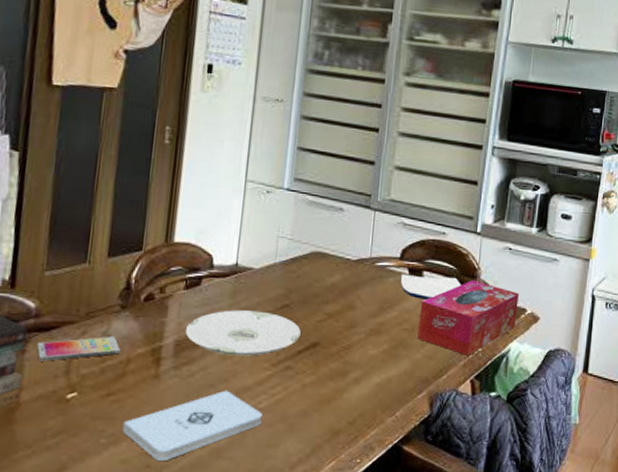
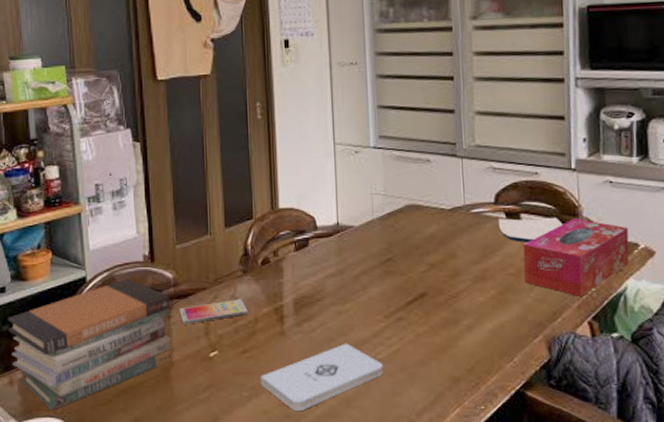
plate: present [185,310,301,356] -> none [301,266,407,310]

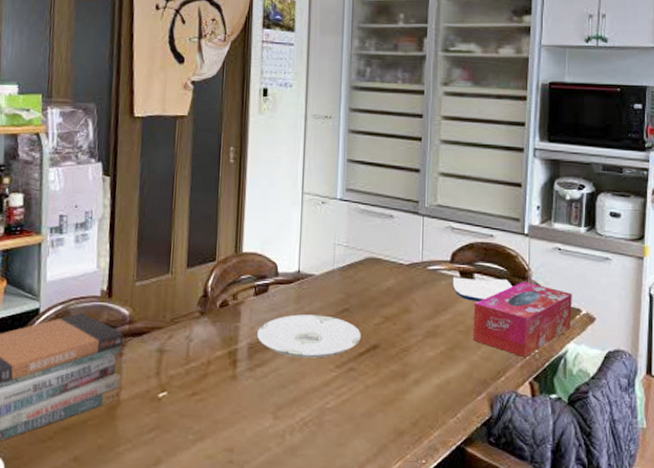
smartphone: present [179,299,248,325] -> none [132,340,202,363]
notepad: present [260,343,383,412] -> none [207,390,331,458]
plate: none [301,266,407,310] -> present [256,314,361,358]

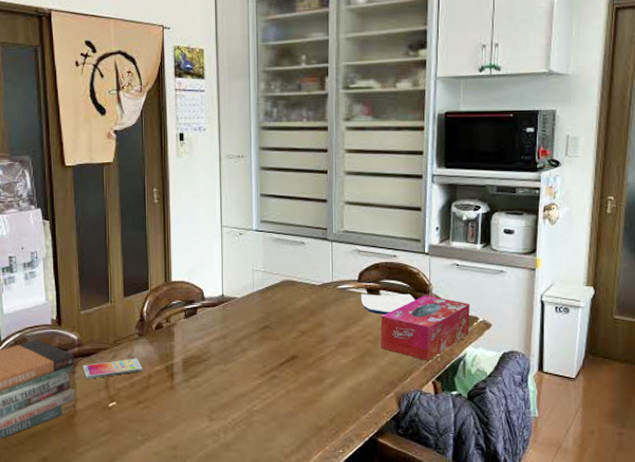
smartphone: none [132,340,202,363] -> present [83,358,143,379]
plate: present [256,314,361,358] -> none [189,332,281,369]

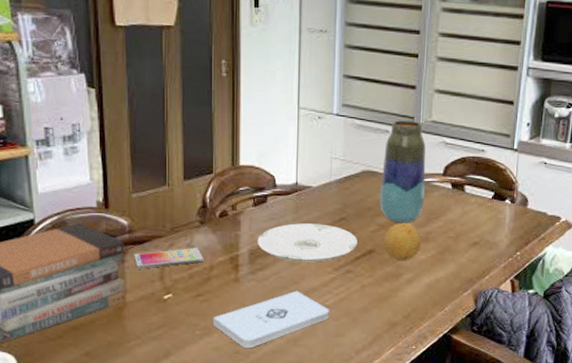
notepad: none [152,396,258,454] -> present [212,290,329,349]
plate: none [189,332,281,369] -> present [257,223,357,262]
vase: none [299,232,342,329] -> present [380,120,426,223]
fruit: none [305,329,342,366] -> present [383,223,422,261]
plate: present [360,293,415,315] -> none [444,188,500,211]
tissue box: present [380,295,470,360] -> none [462,193,554,259]

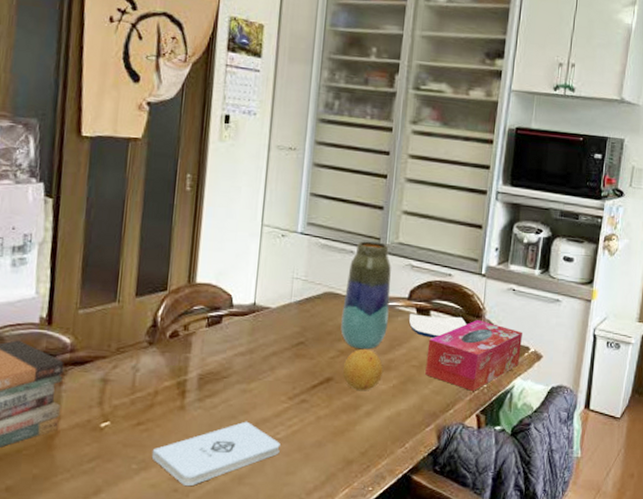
smartphone: present [134,248,204,269] -> none [73,370,149,393]
plate: present [257,223,357,262] -> none [207,346,315,390]
plate: none [444,188,500,211] -> present [408,313,467,338]
tissue box: none [462,193,554,259] -> present [425,320,522,391]

